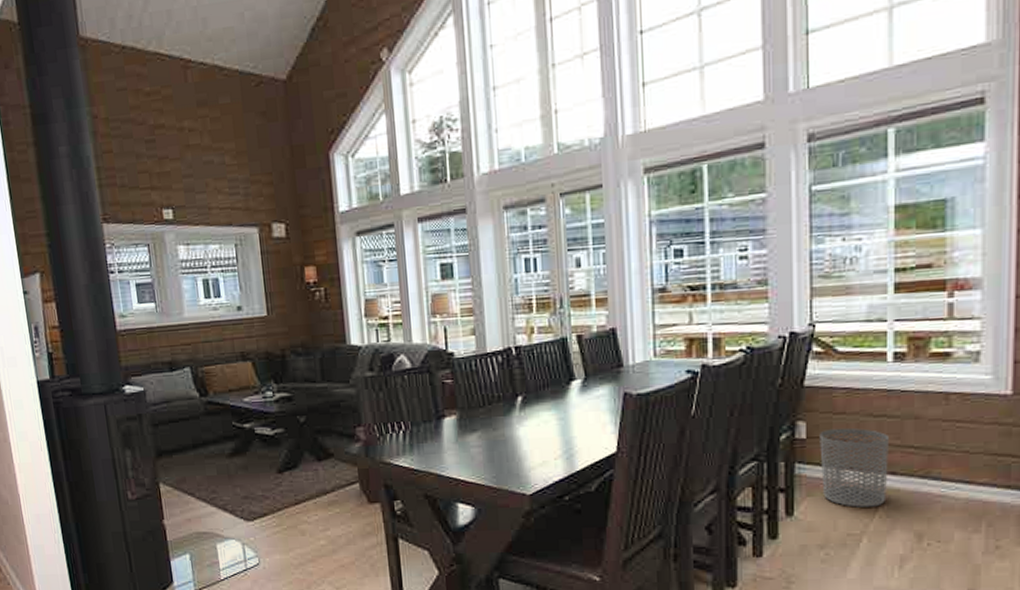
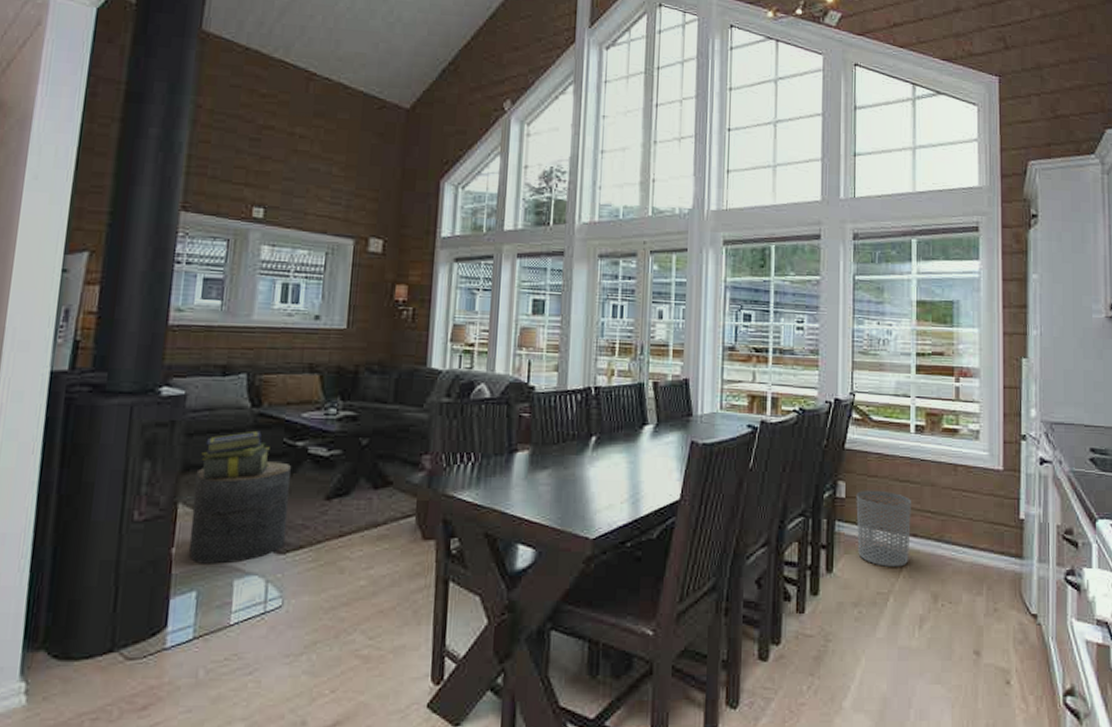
stool: none [167,443,252,532] -> present [188,462,291,564]
stack of books: none [168,417,226,462] -> present [201,430,270,479]

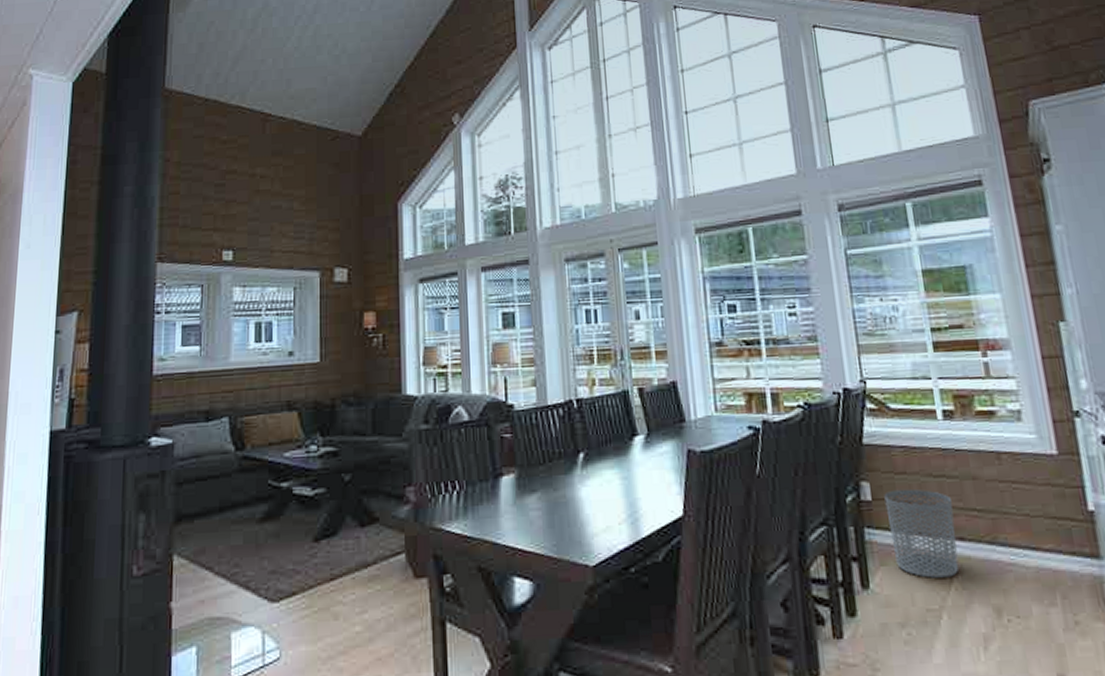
stool: present [188,462,291,564] -> none [186,505,279,617]
stack of books: present [201,430,270,479] -> none [191,474,257,529]

